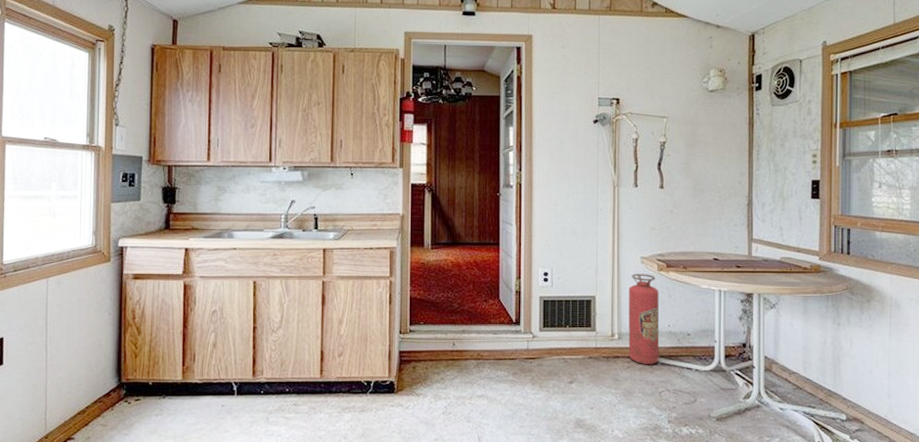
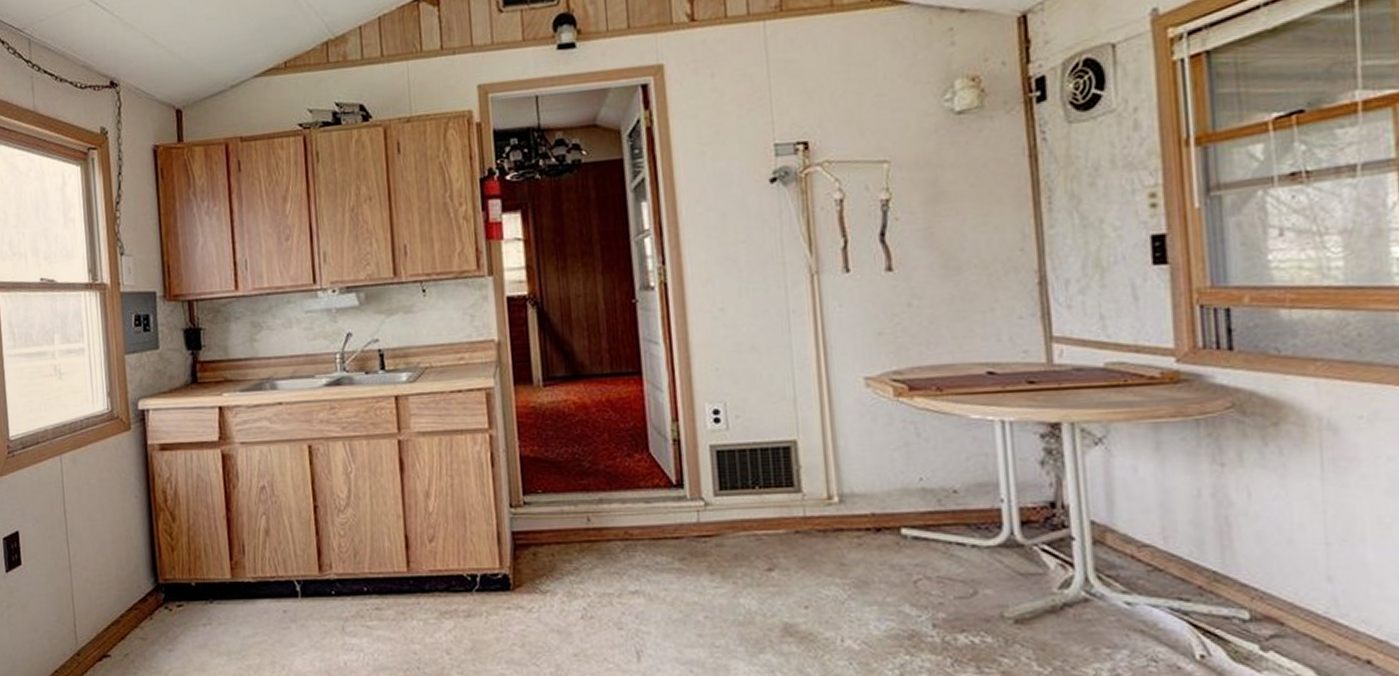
fire extinguisher: present [628,274,660,365] -> none [849,402,909,541]

